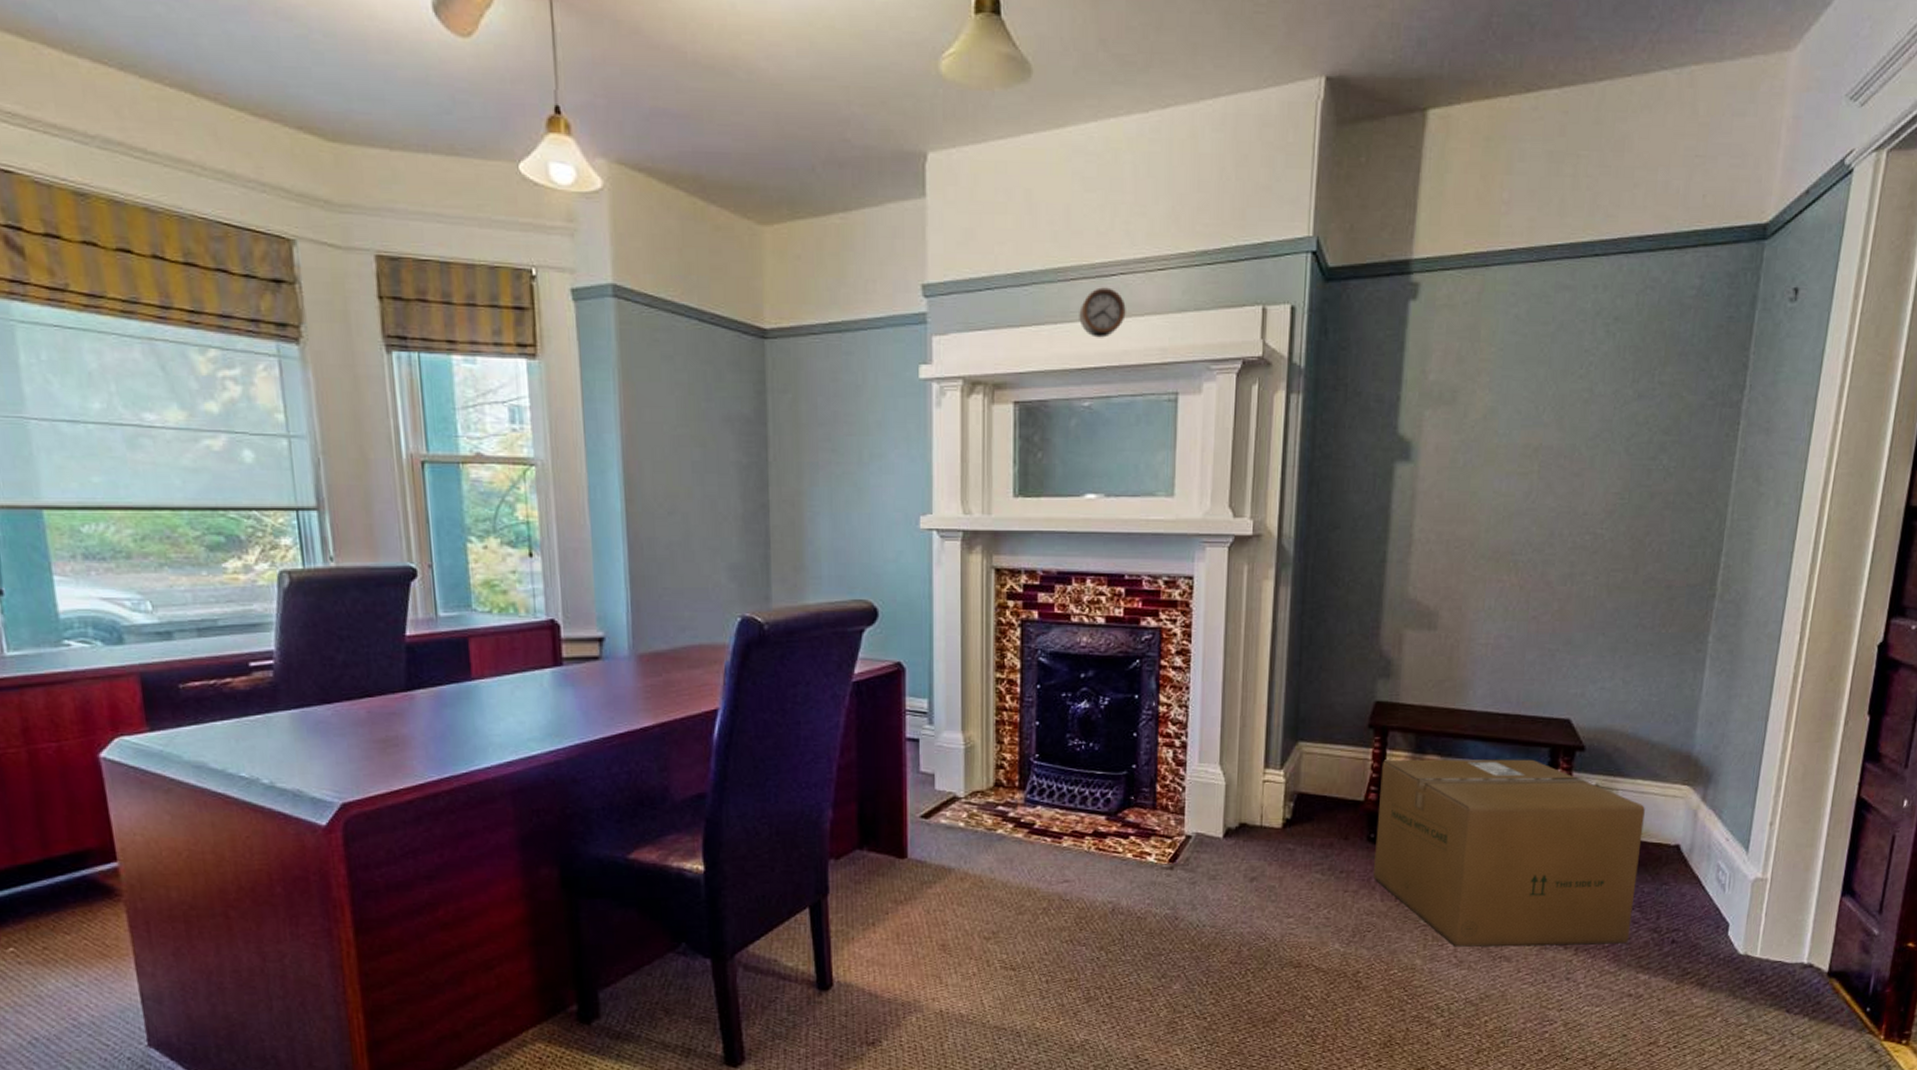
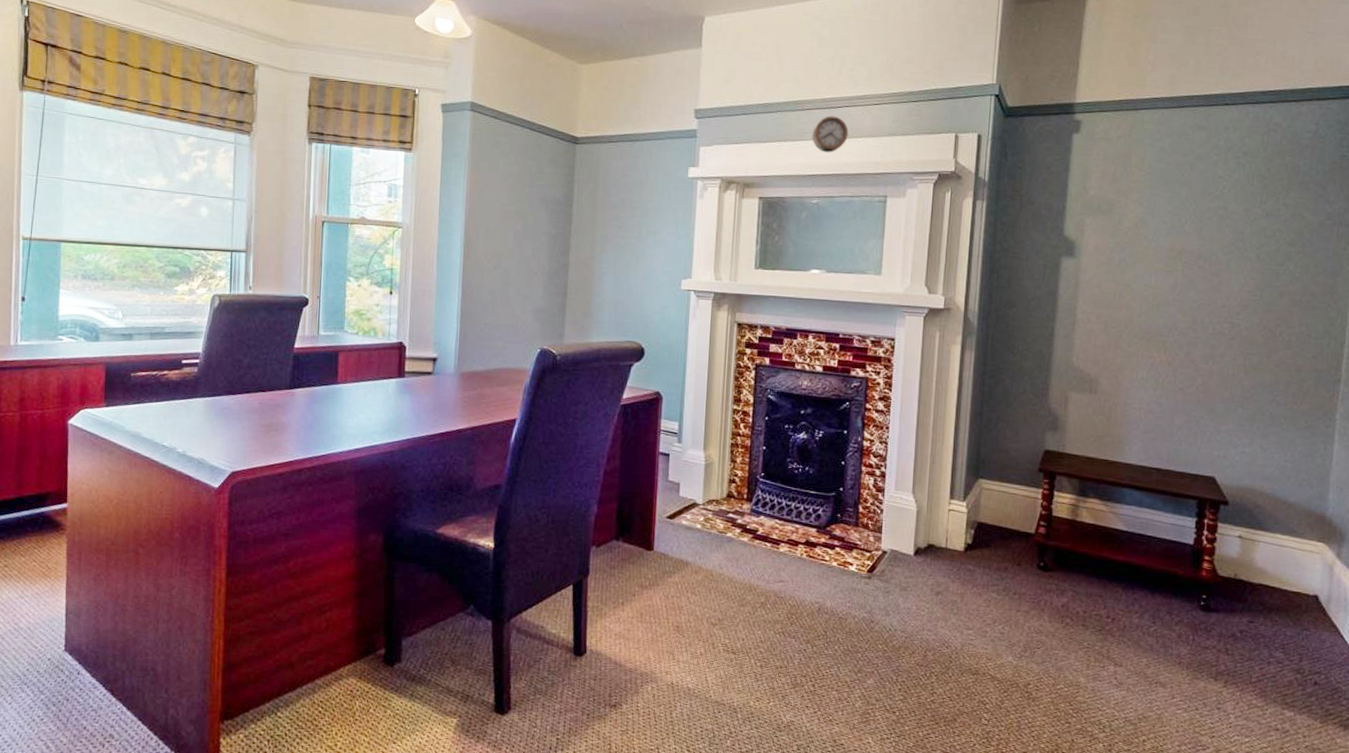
box: present [1374,759,1645,947] -> none [1043,499,1285,681]

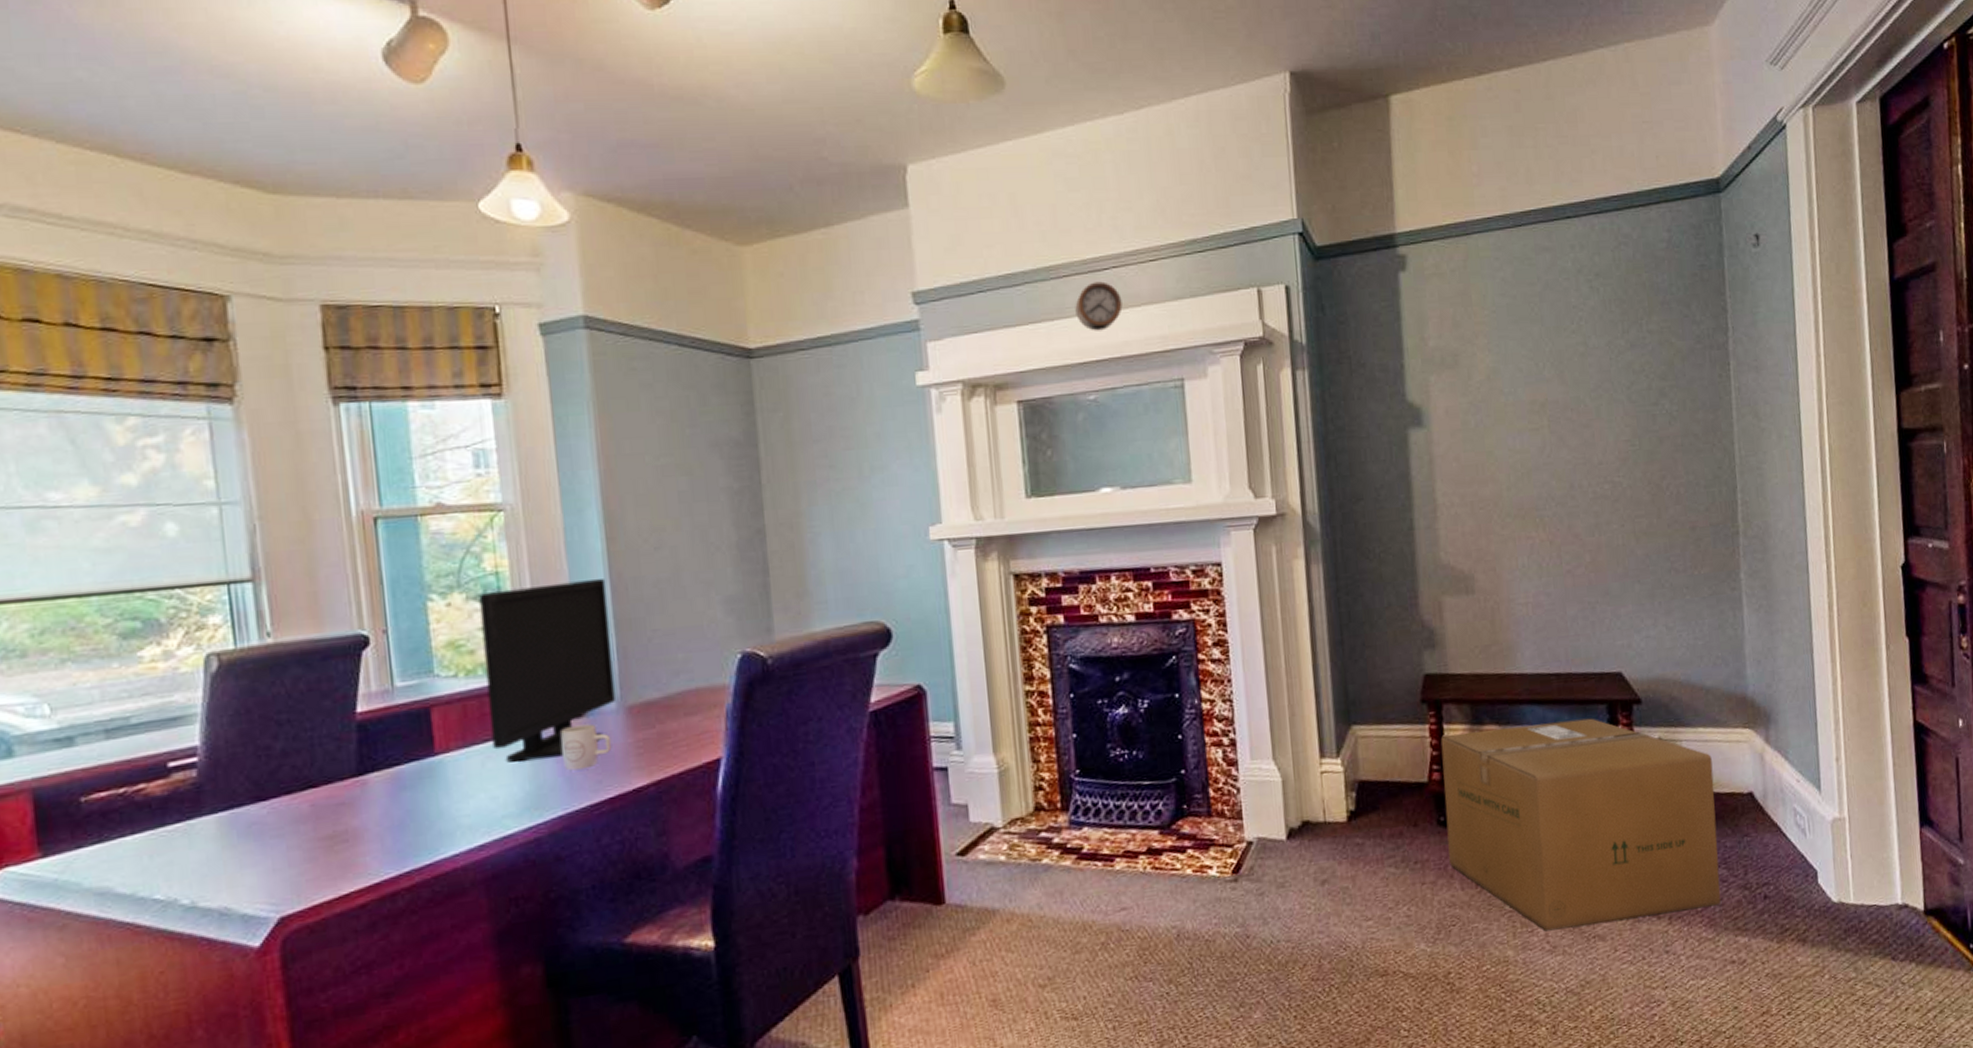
computer monitor: none [373,281,459,399] -> present [479,579,617,762]
mug: none [414,379,448,411] -> present [560,723,612,771]
box: none [1043,499,1285,681] -> present [1440,718,1721,932]

